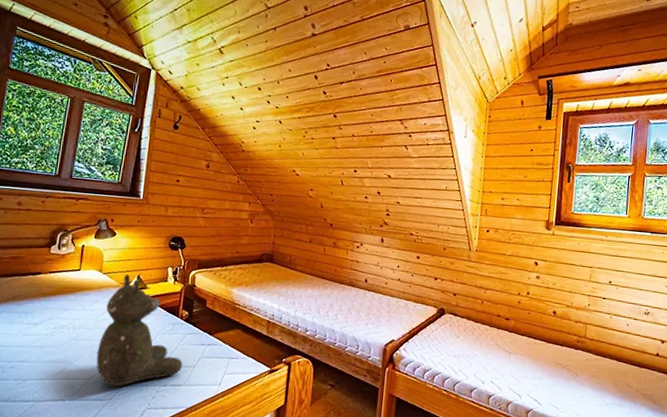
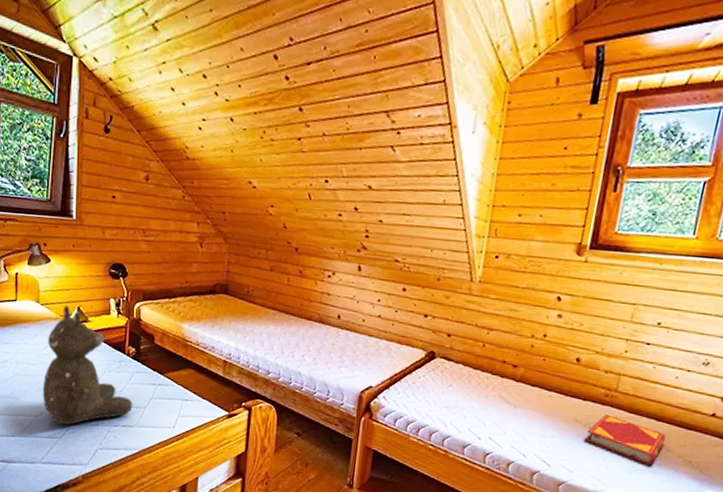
hardback book: none [566,357,626,400] -> present [585,414,666,466]

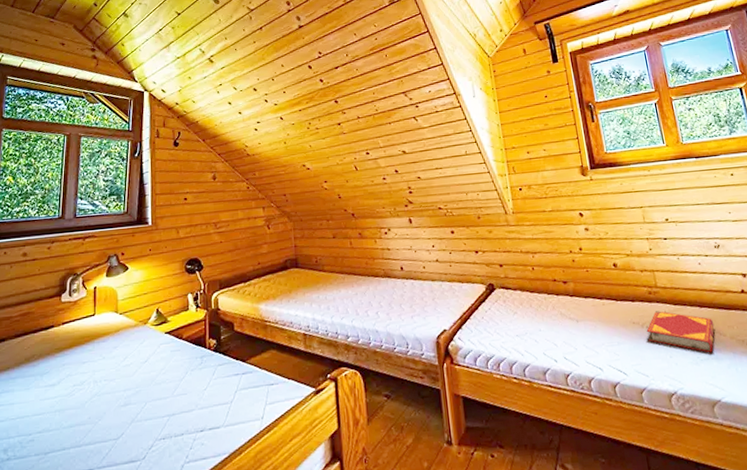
teddy bear: present [42,305,133,425] -> none [122,310,218,443]

